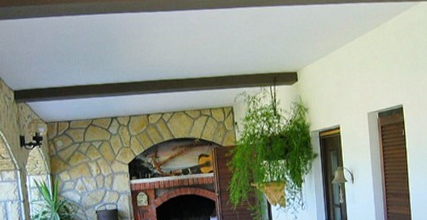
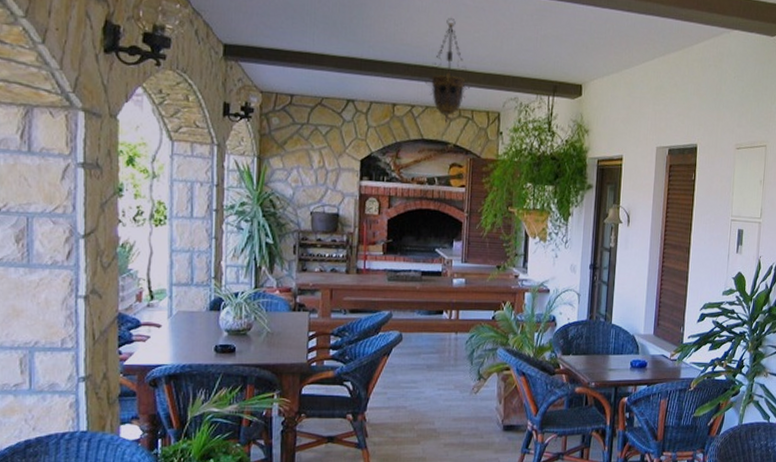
hanging lantern: none [167,37,208,123] -> present [423,17,473,124]

